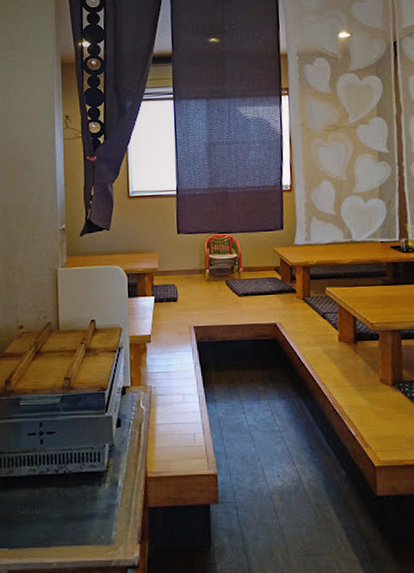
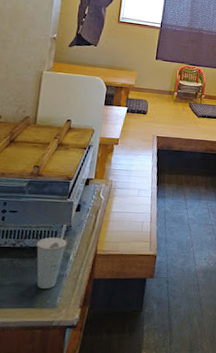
cup: none [80,459,113,522] -> present [36,237,67,289]

